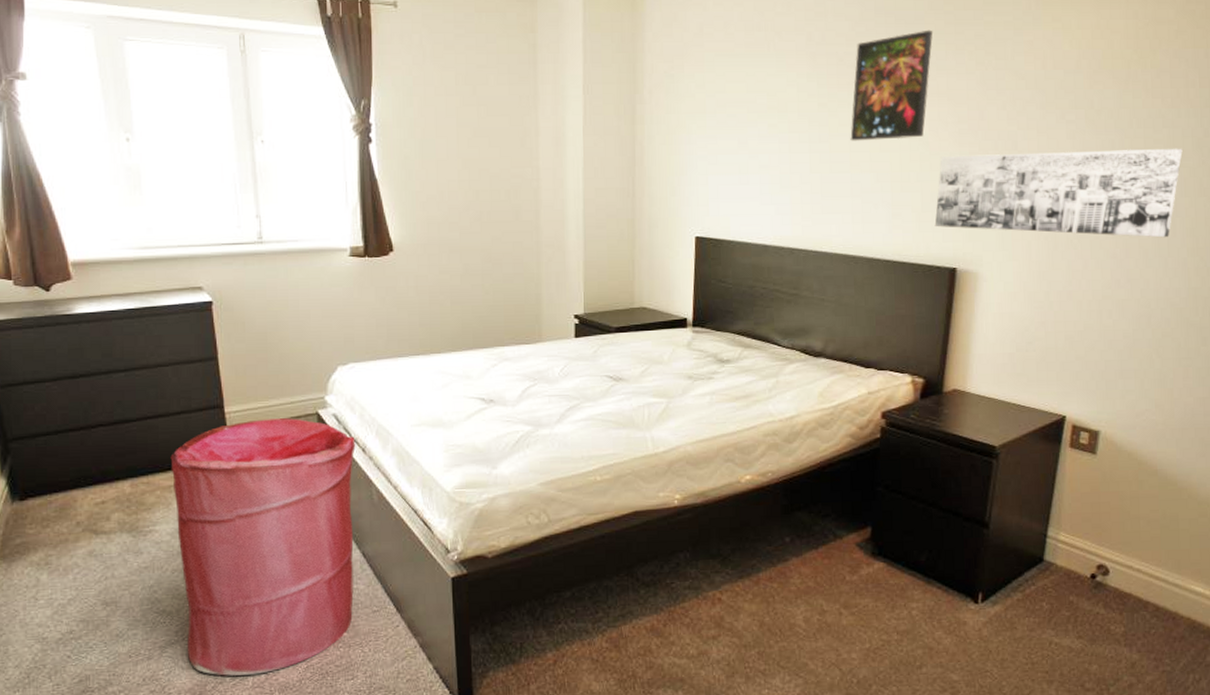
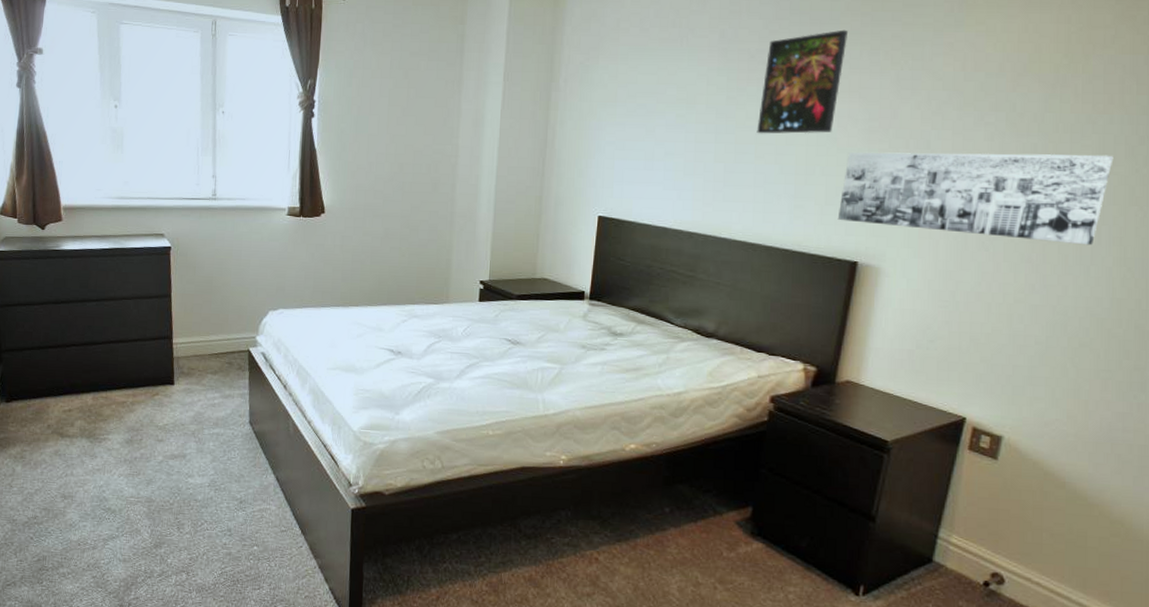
laundry hamper: present [170,418,356,676] -> none [125,351,279,574]

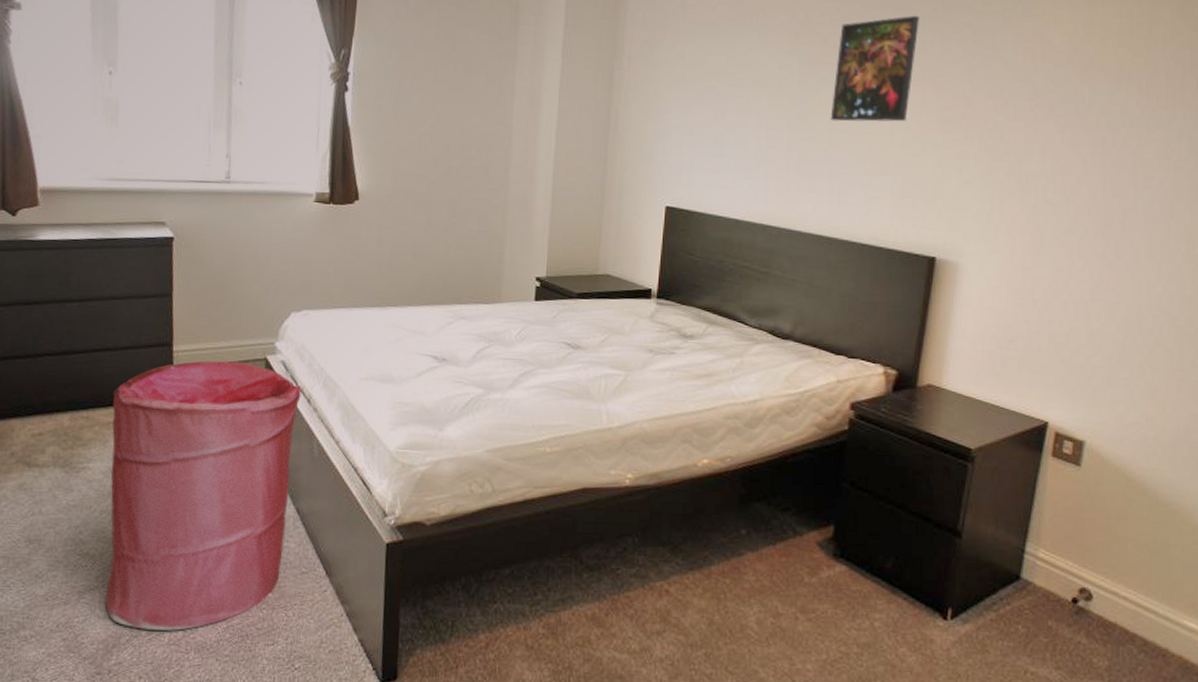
laundry hamper: none [125,351,279,574] -> present [105,360,302,631]
wall art: present [837,152,1114,246] -> none [914,142,1178,242]

